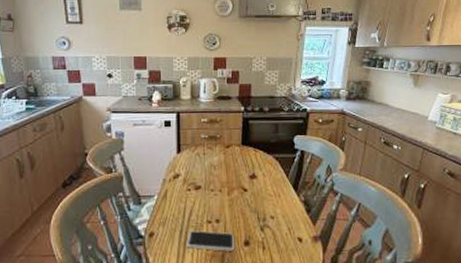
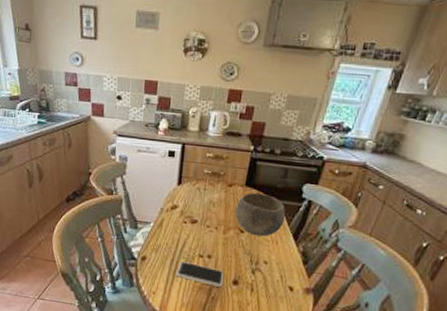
bowl: none [236,149,283,193] -> present [235,192,286,237]

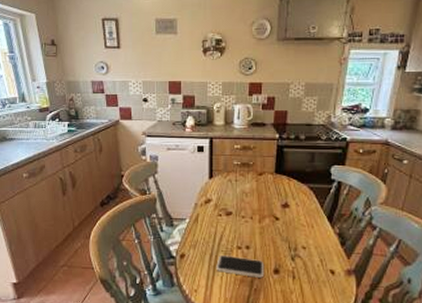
bowl: present [235,192,286,237] -> none [268,178,317,222]

